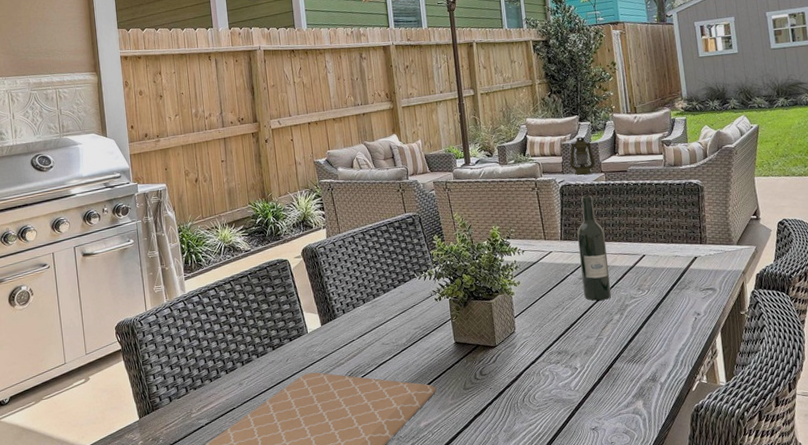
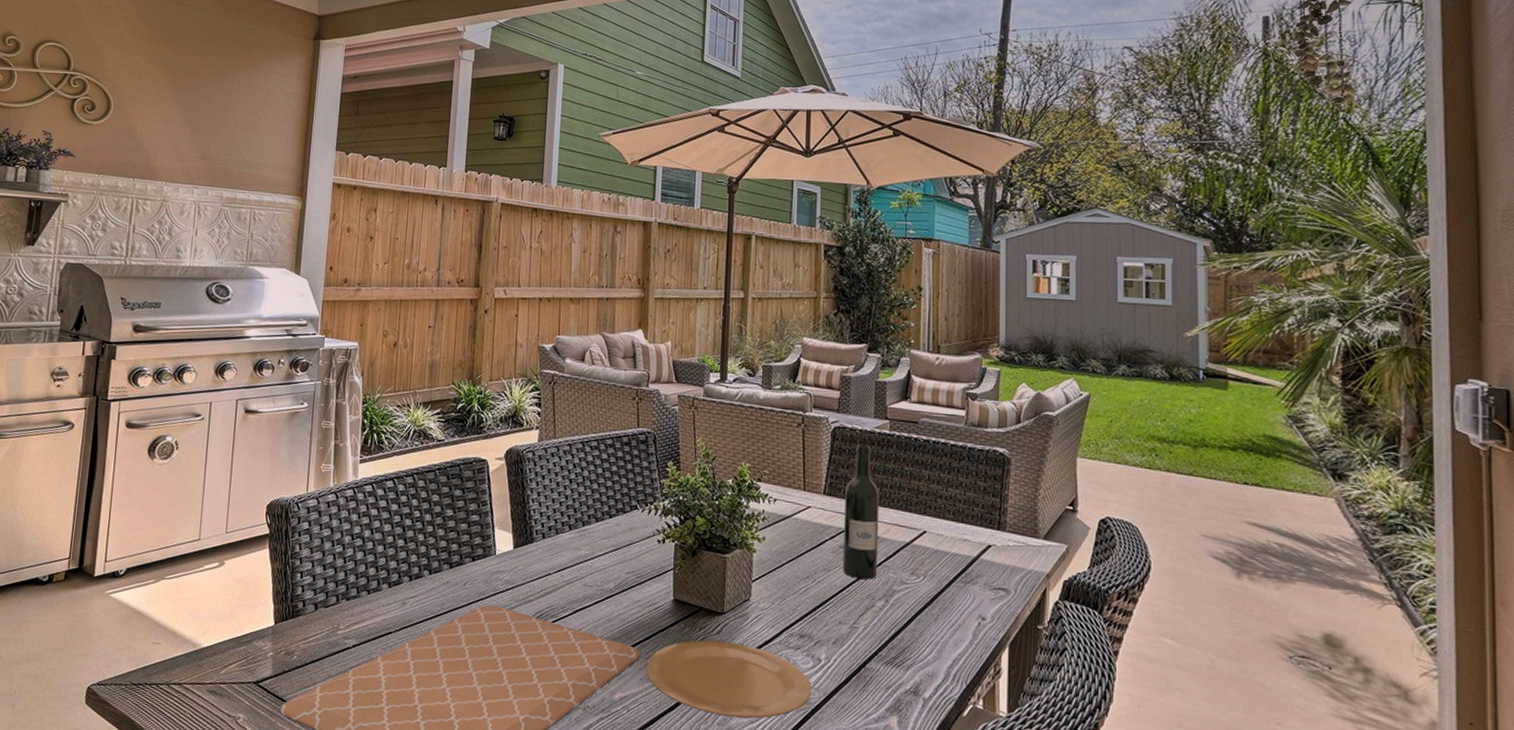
plate: none [441,367,574,425] -> present [646,640,812,719]
lantern: present [569,136,596,175] -> none [848,370,881,420]

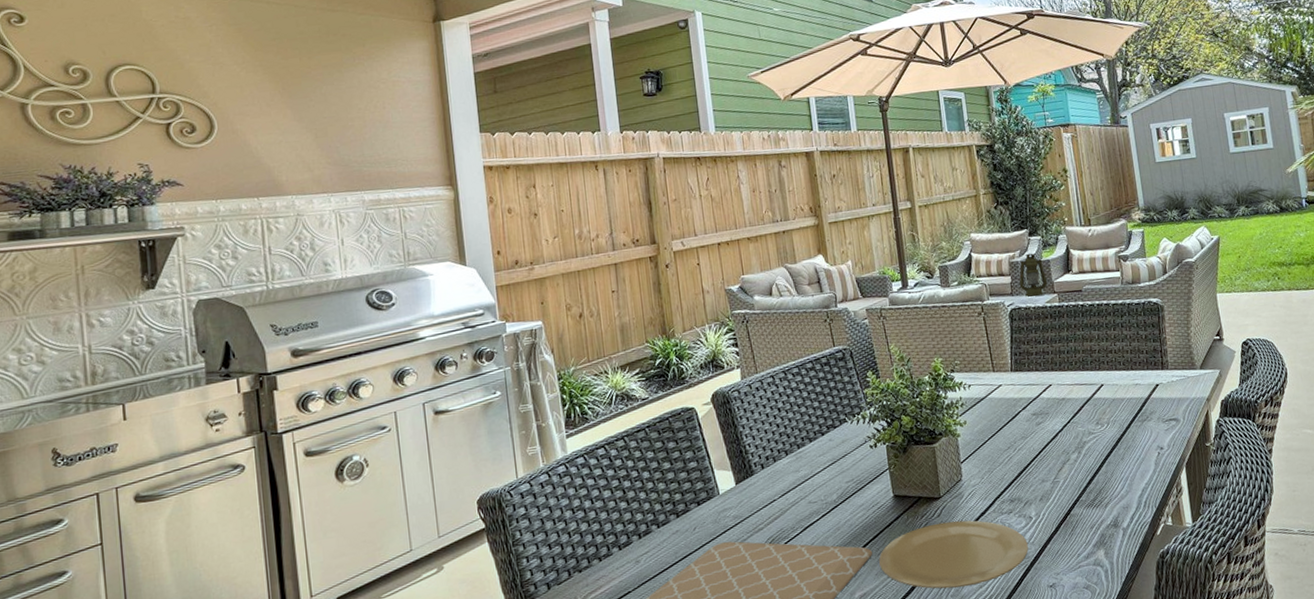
wine bottle: present [842,444,880,579] -> none [1029,319,1068,439]
lantern: none [848,370,881,420] -> present [1019,253,1048,297]

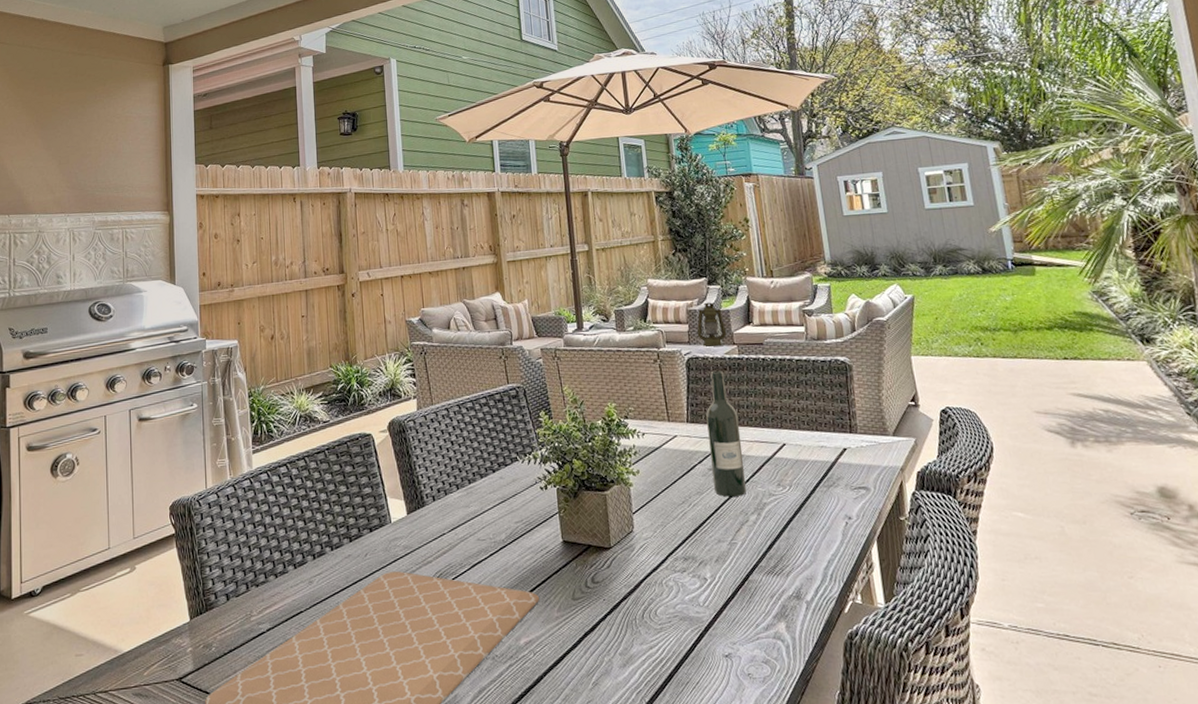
plate: present [879,520,1029,589] -> none [546,574,703,646]
wine bottle: none [1029,319,1068,439] -> present [706,370,747,497]

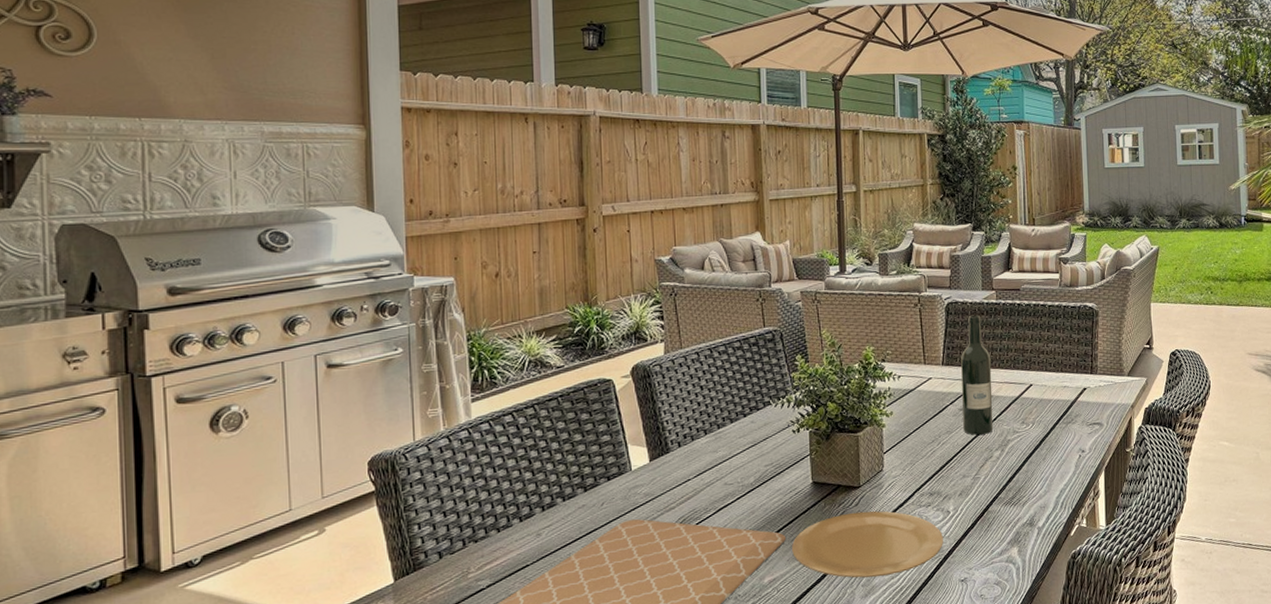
plate: none [546,574,703,646] -> present [792,510,943,578]
lantern: present [696,302,727,347] -> none [958,248,987,292]

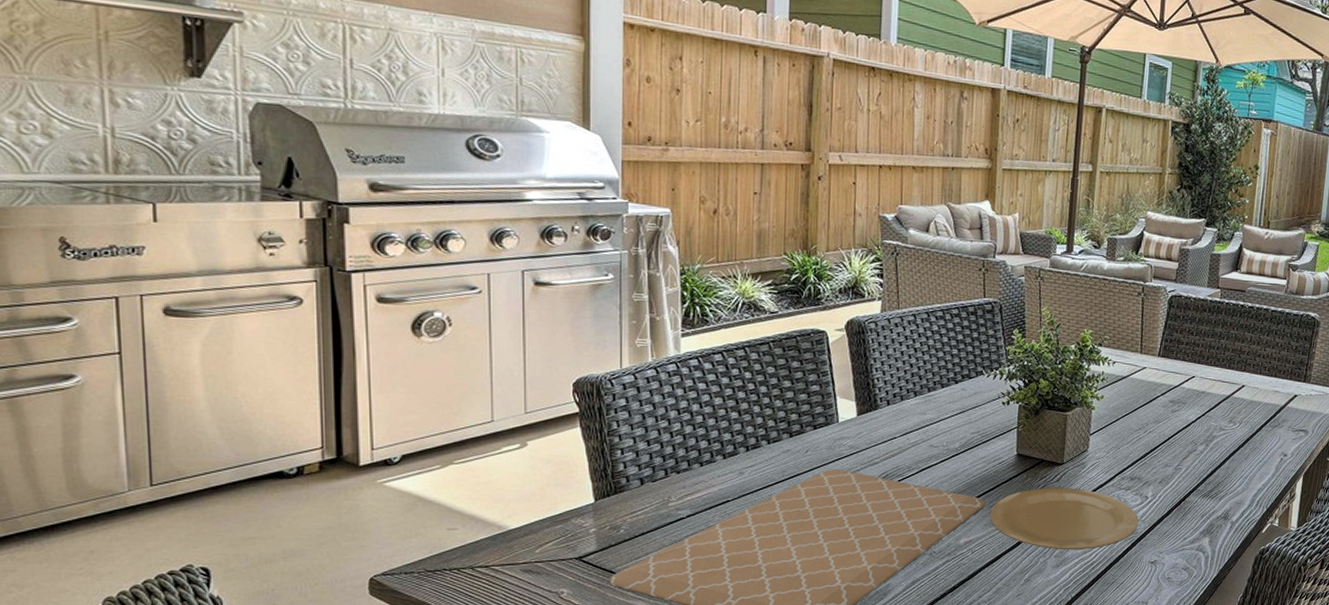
wine bottle: present [961,315,994,435] -> none [1170,310,1208,428]

